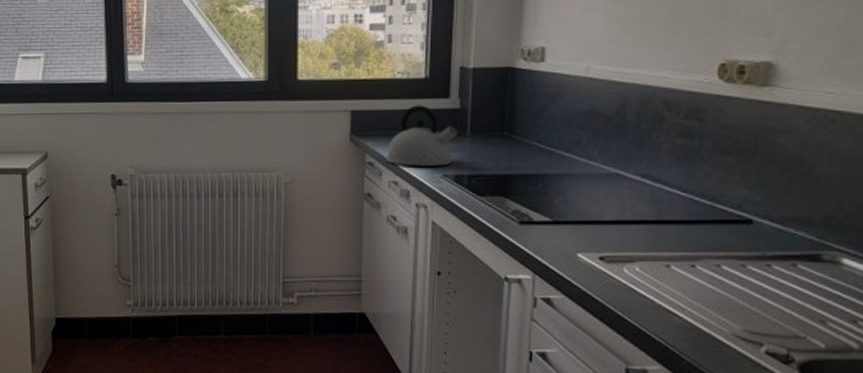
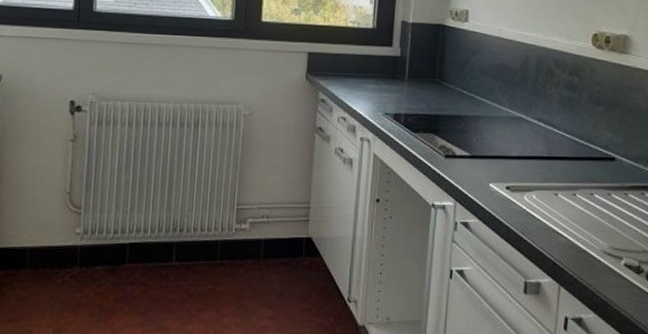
kettle: present [385,105,458,166] -> none [336,51,398,105]

